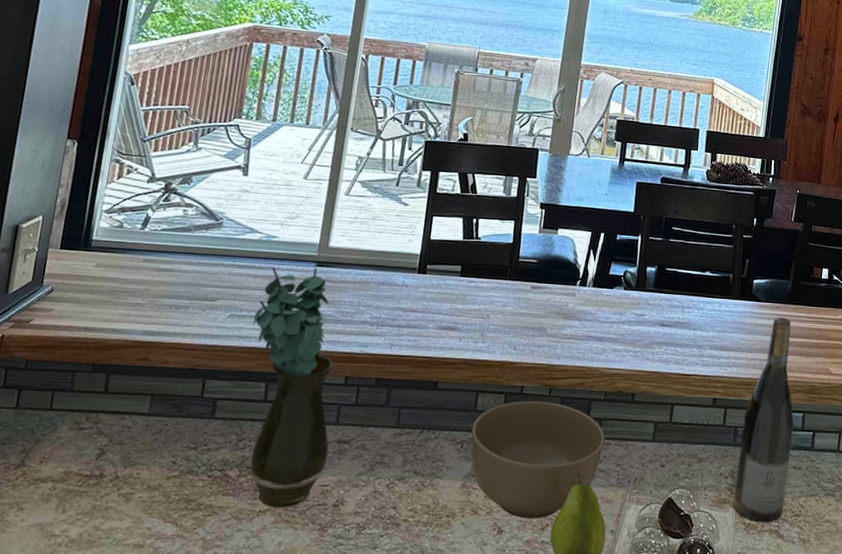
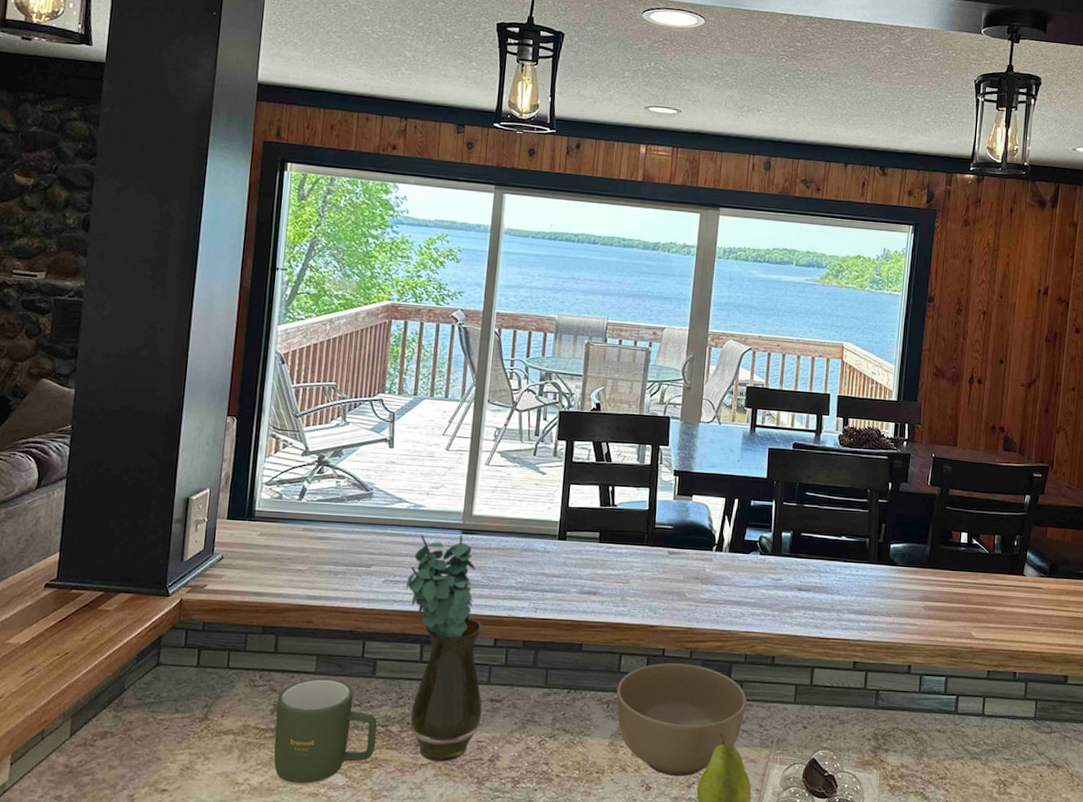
mug: none [96,419,214,537] -> present [273,678,377,786]
wine bottle: present [732,317,795,523] -> none [876,581,937,785]

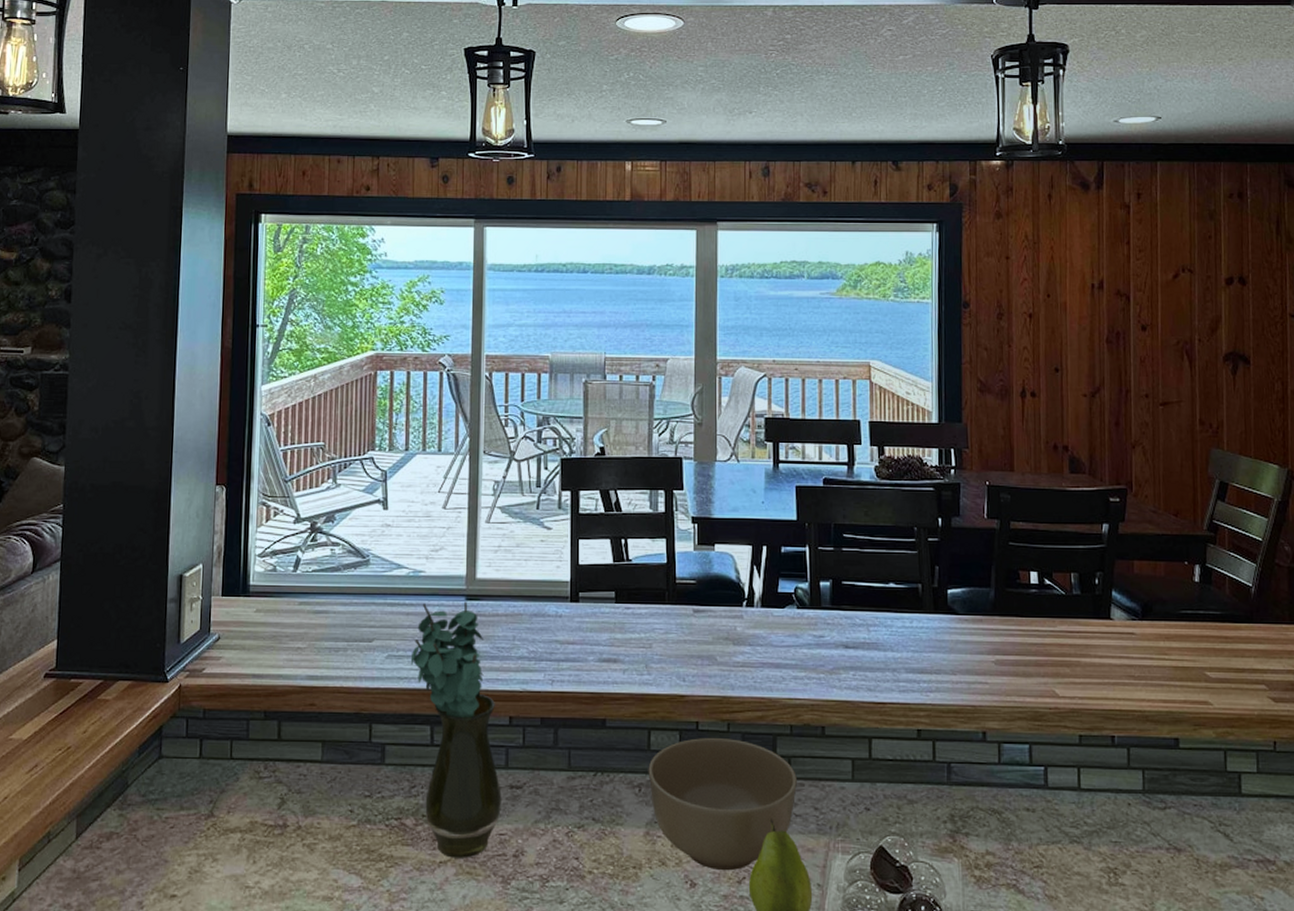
mug: present [273,678,377,786] -> none [283,767,390,889]

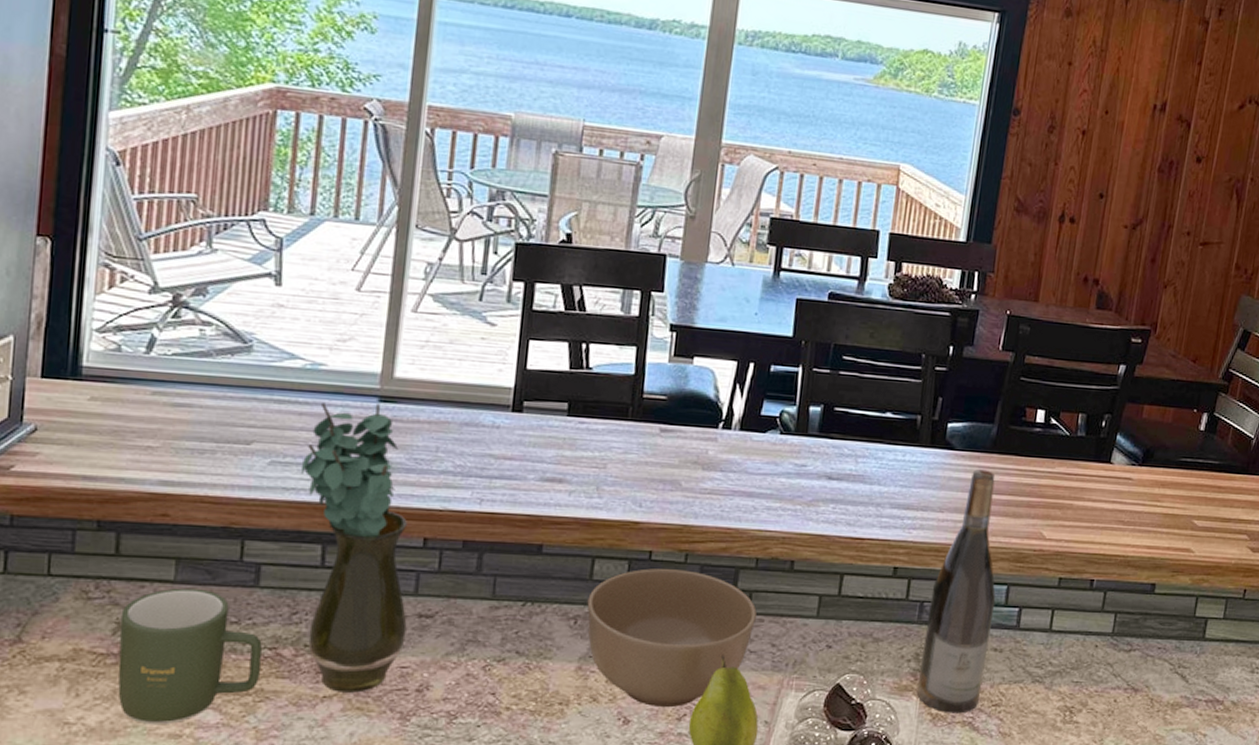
mug: none [283,767,390,889] -> present [118,588,262,725]
wine bottle: none [956,632,1020,876] -> present [916,469,996,714]

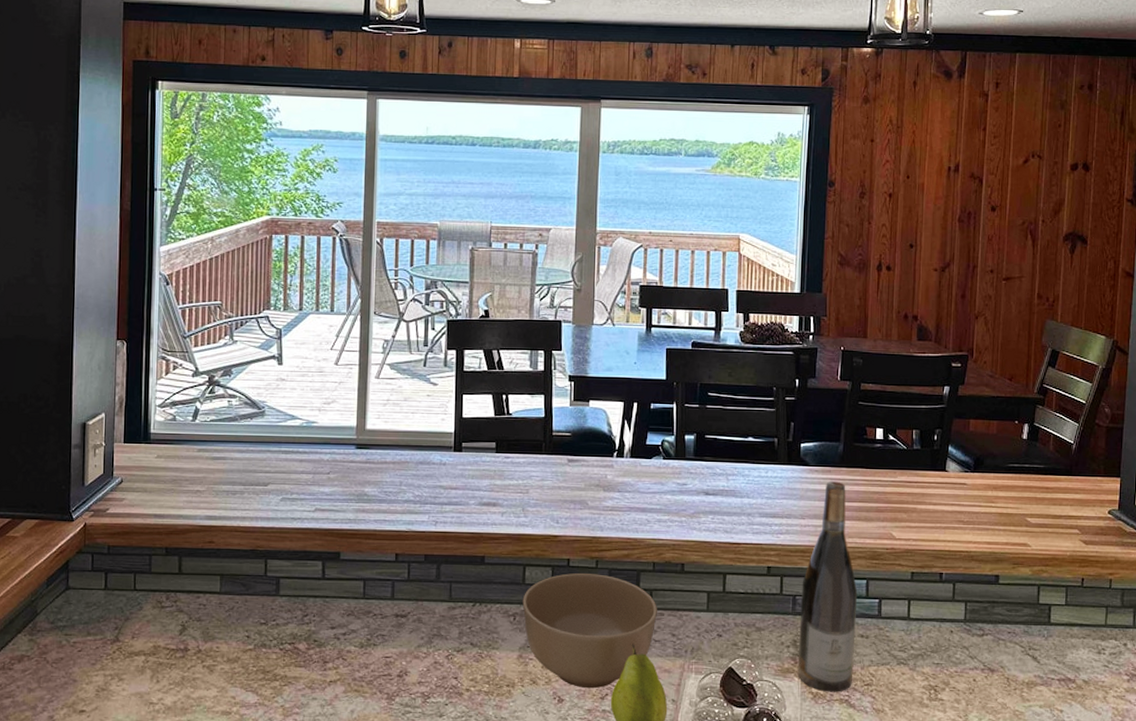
mug: present [118,588,262,725] -> none [184,597,284,704]
vase: present [300,403,407,693] -> none [303,450,387,678]

